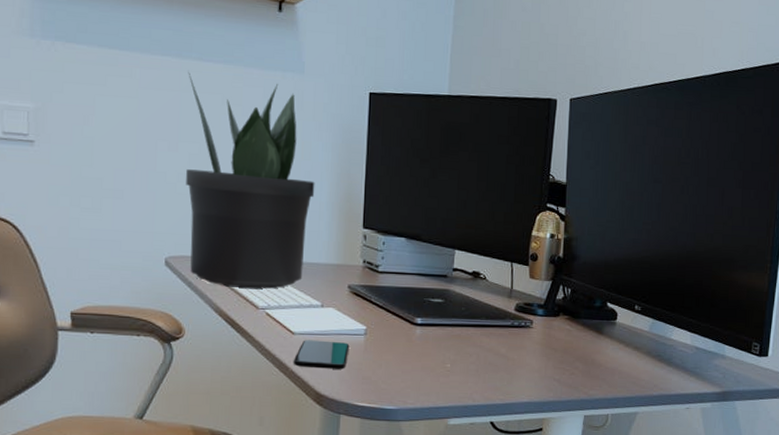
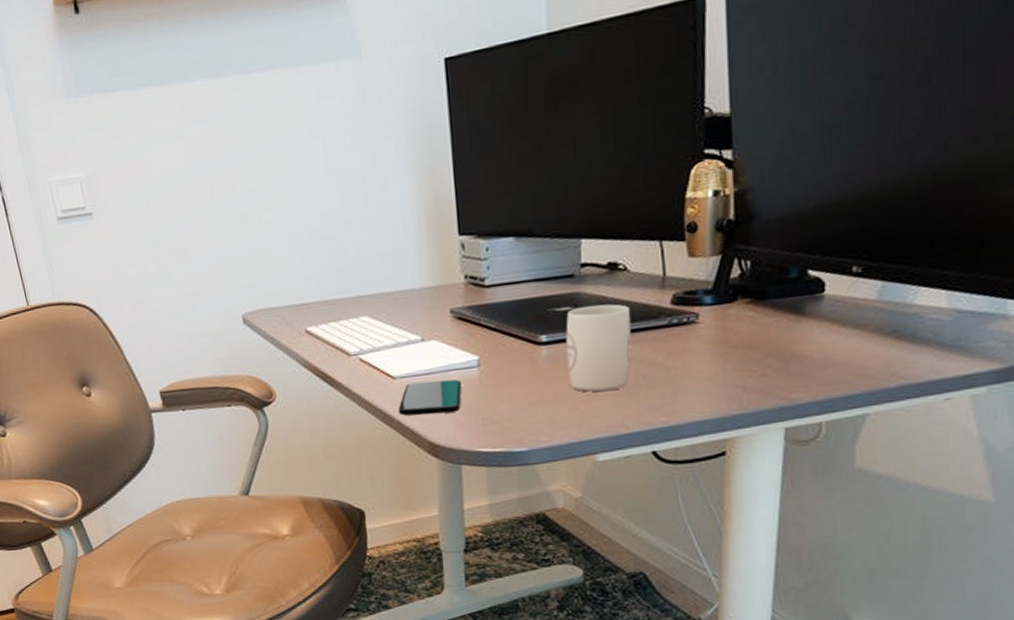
planter: present [186,71,315,289] -> none [230,78,395,336]
mug: none [434,301,486,370] -> present [565,304,632,392]

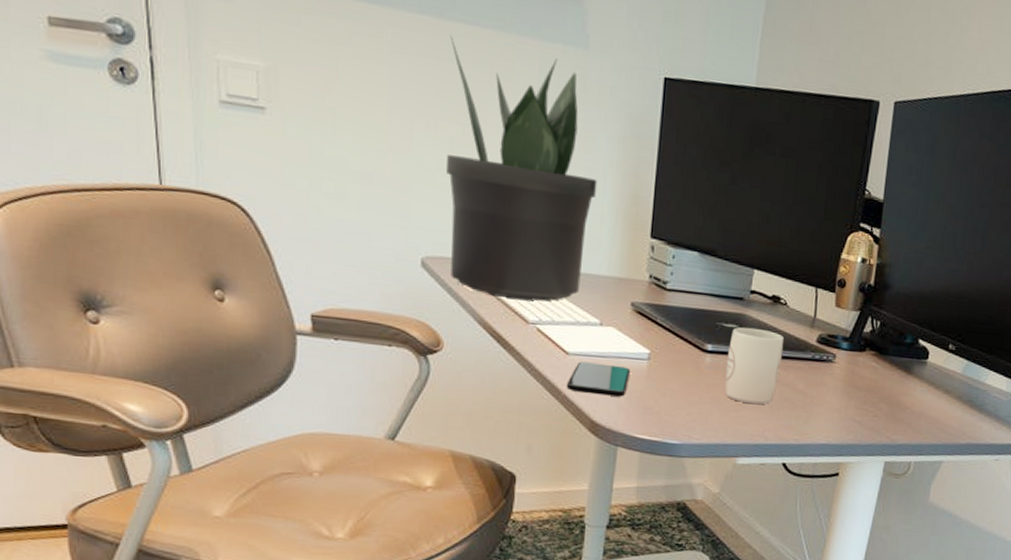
planter: none [230,78,395,336] -> present [446,35,598,301]

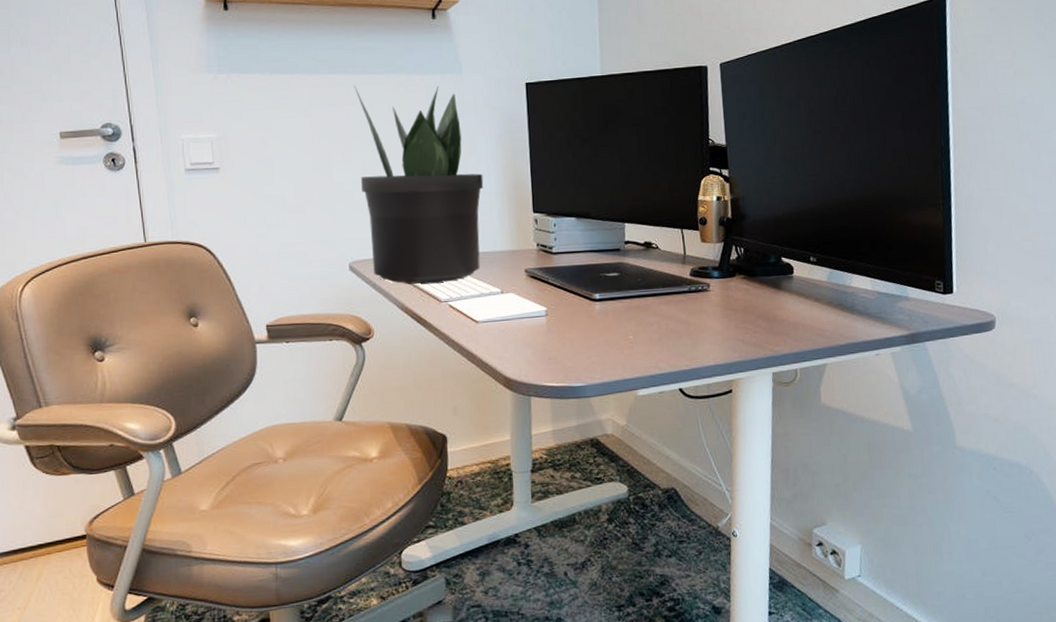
smartphone: present [566,361,631,397] -> none [479,325,533,354]
mug: present [724,327,785,405] -> none [613,272,663,340]

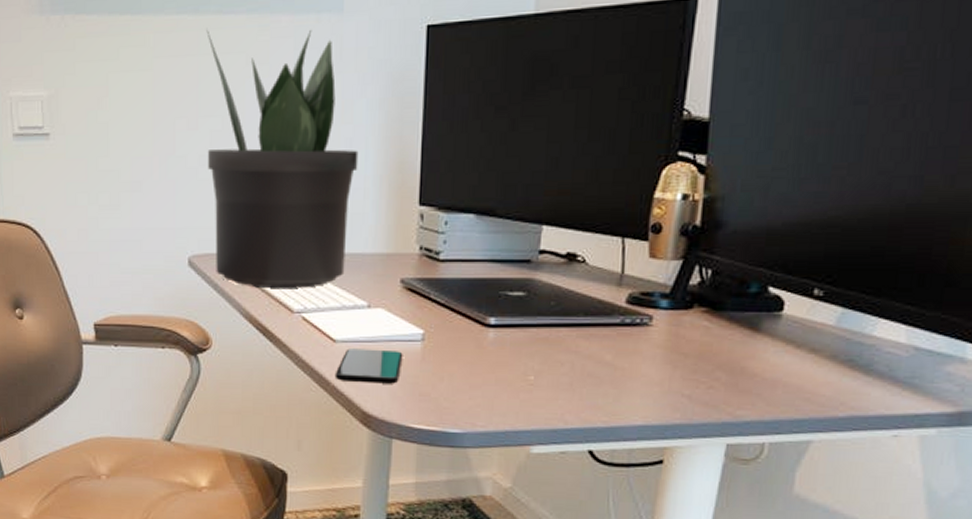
smartphone: none [479,325,533,354] -> present [334,348,403,384]

